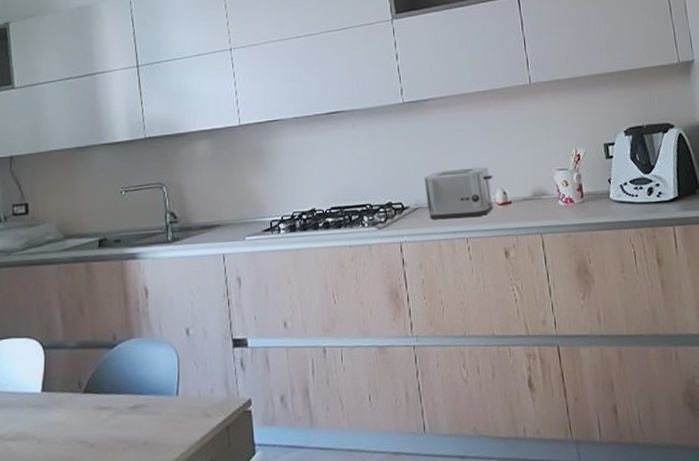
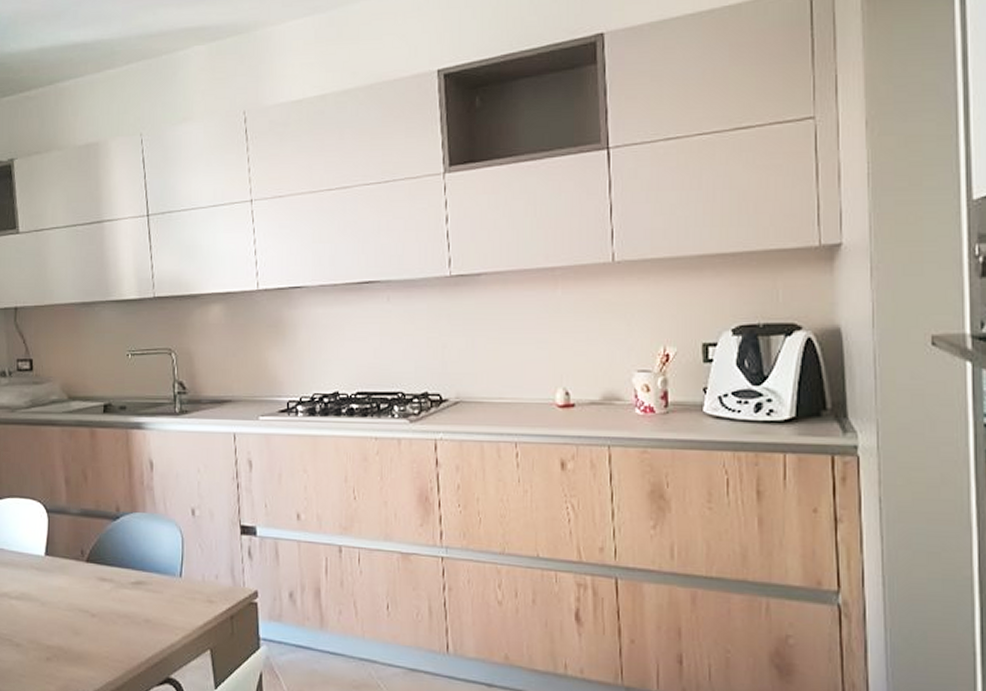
toaster: present [423,167,493,220] -> none [468,360,555,419]

